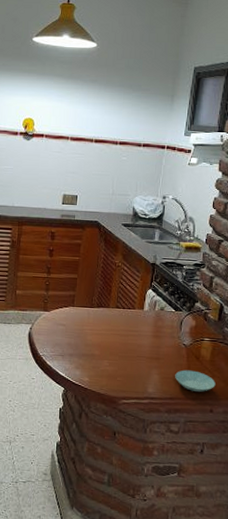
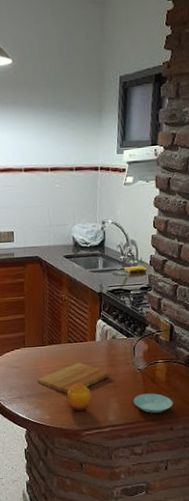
cutting board: none [81,328,156,358] -> present [37,362,112,394]
fruit: none [108,350,133,379] -> present [66,384,92,412]

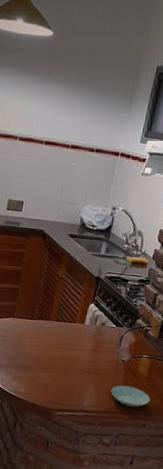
cutting board: present [37,362,112,394] -> none [20,342,94,371]
fruit: present [66,384,92,412] -> none [45,363,70,391]

